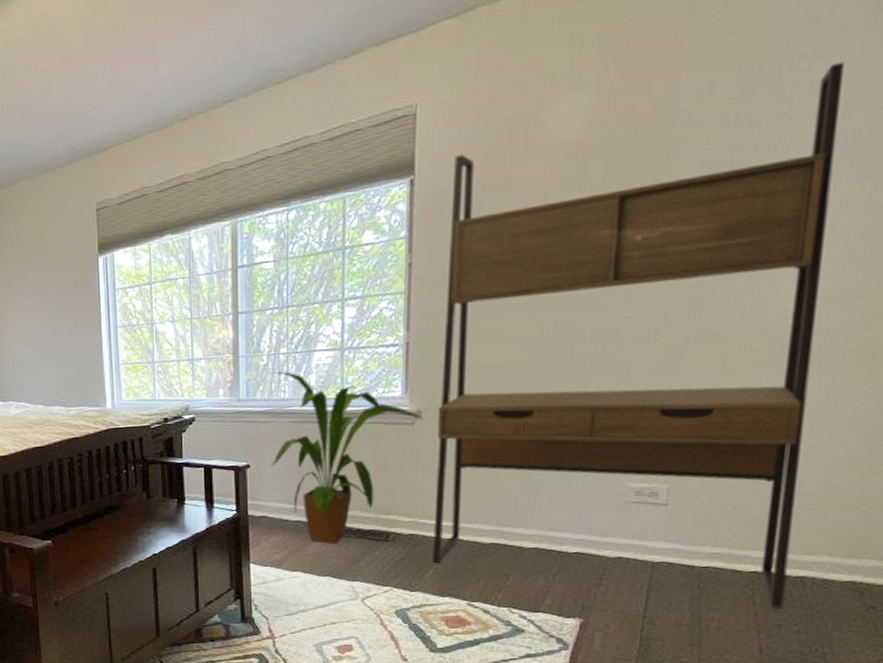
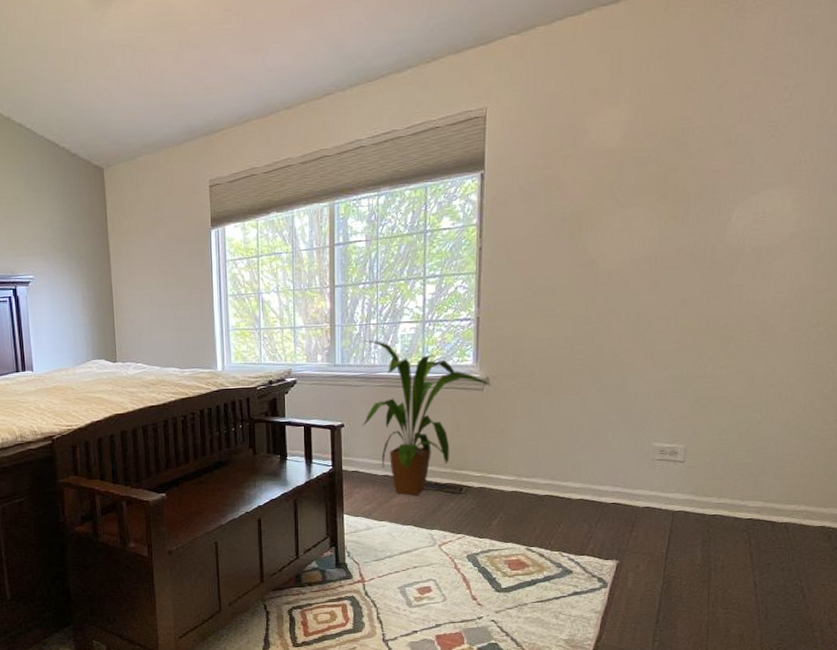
desk: present [433,61,844,608] -> none [498,95,816,549]

